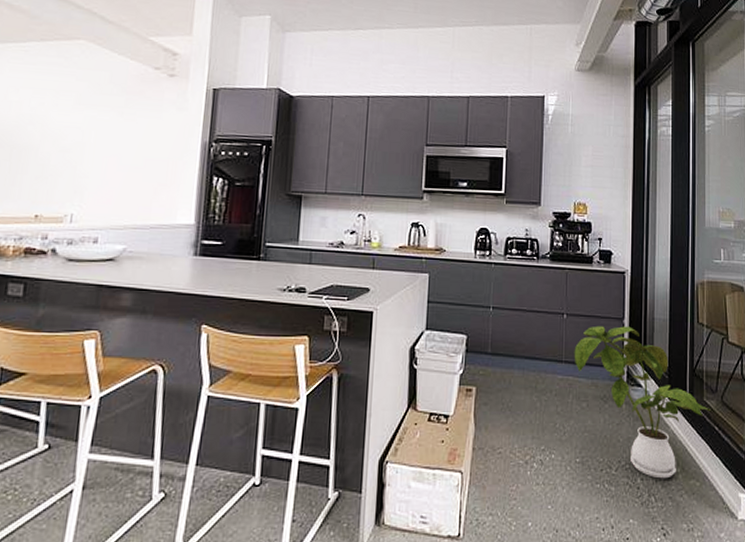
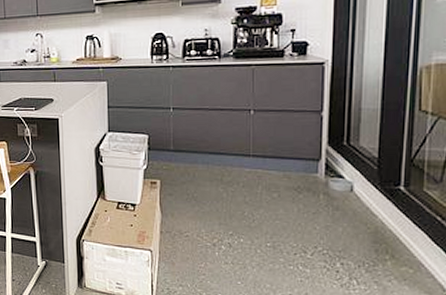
house plant: present [574,325,710,479] -> none [263,118,432,265]

